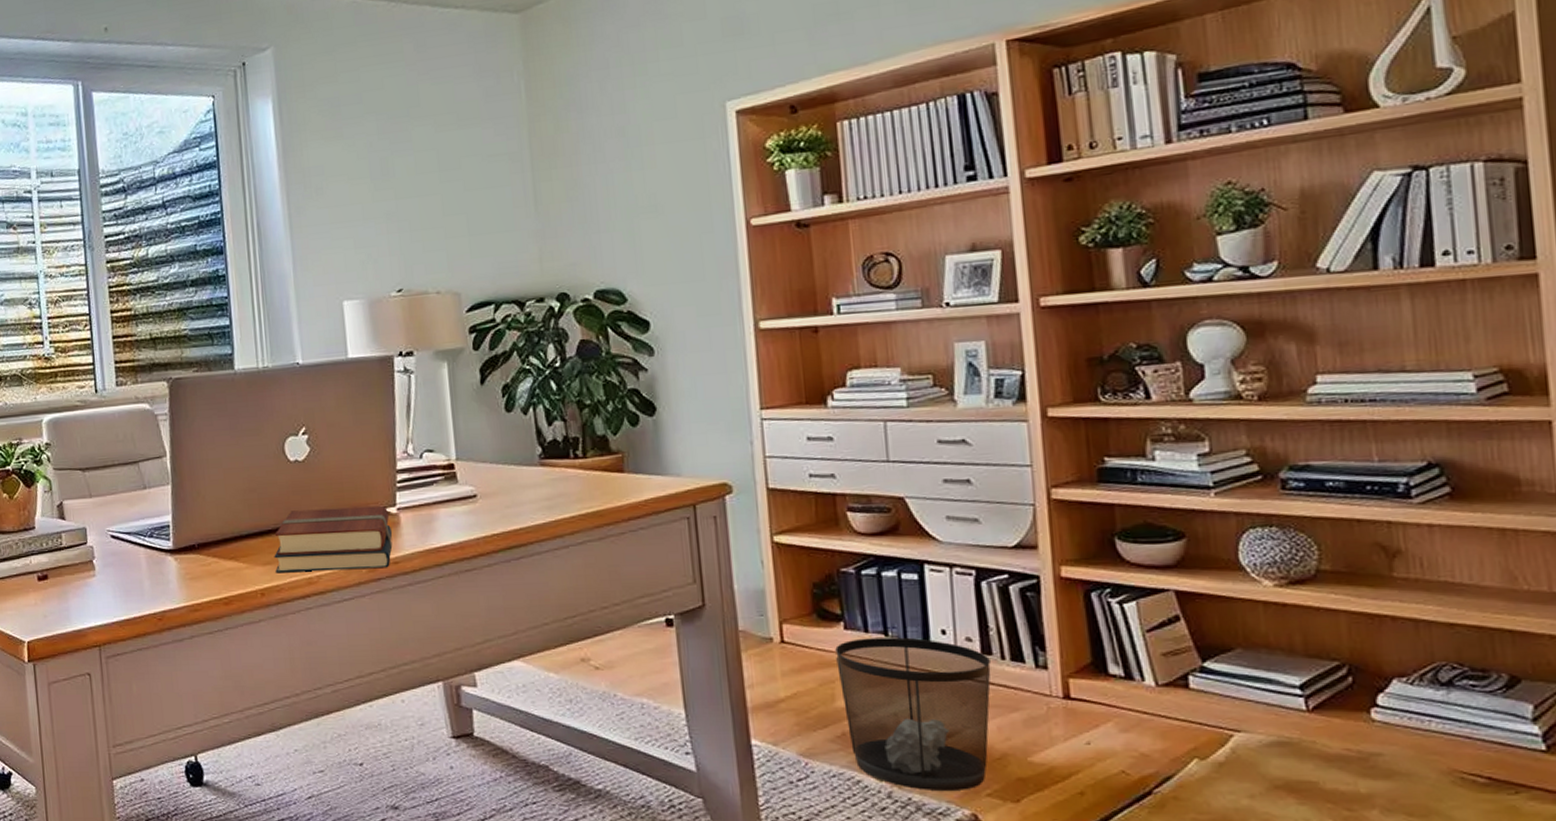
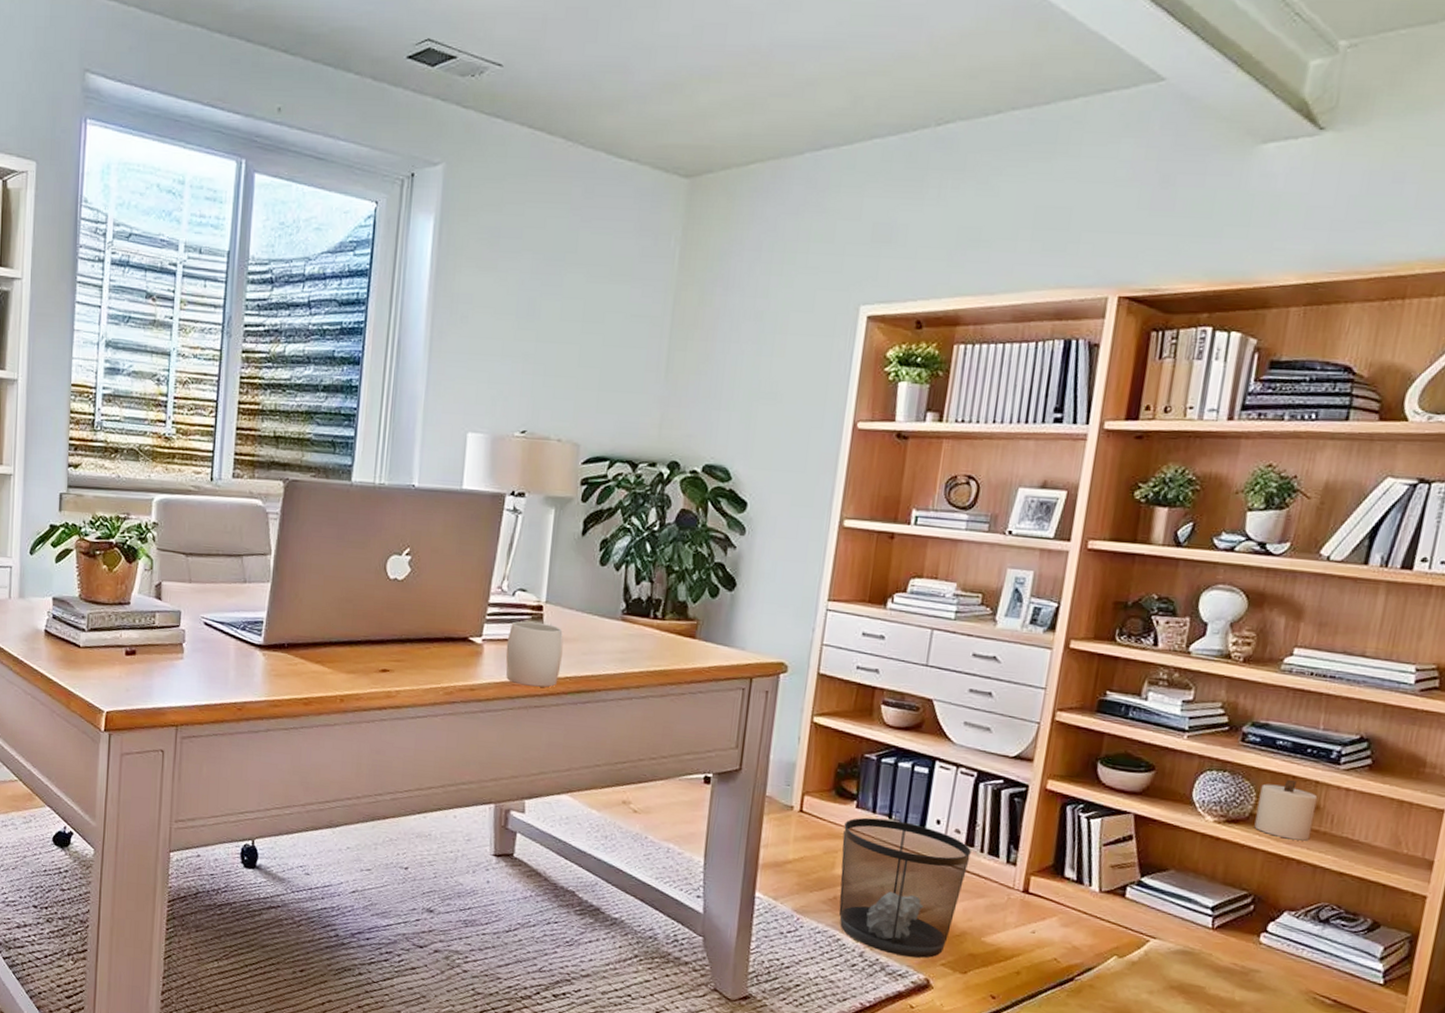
books: present [274,506,393,573] -> none [357,626,474,693]
mug: none [423,481,486,551] -> present [505,621,564,688]
candle: none [1321,525,1400,593] -> present [1254,780,1318,841]

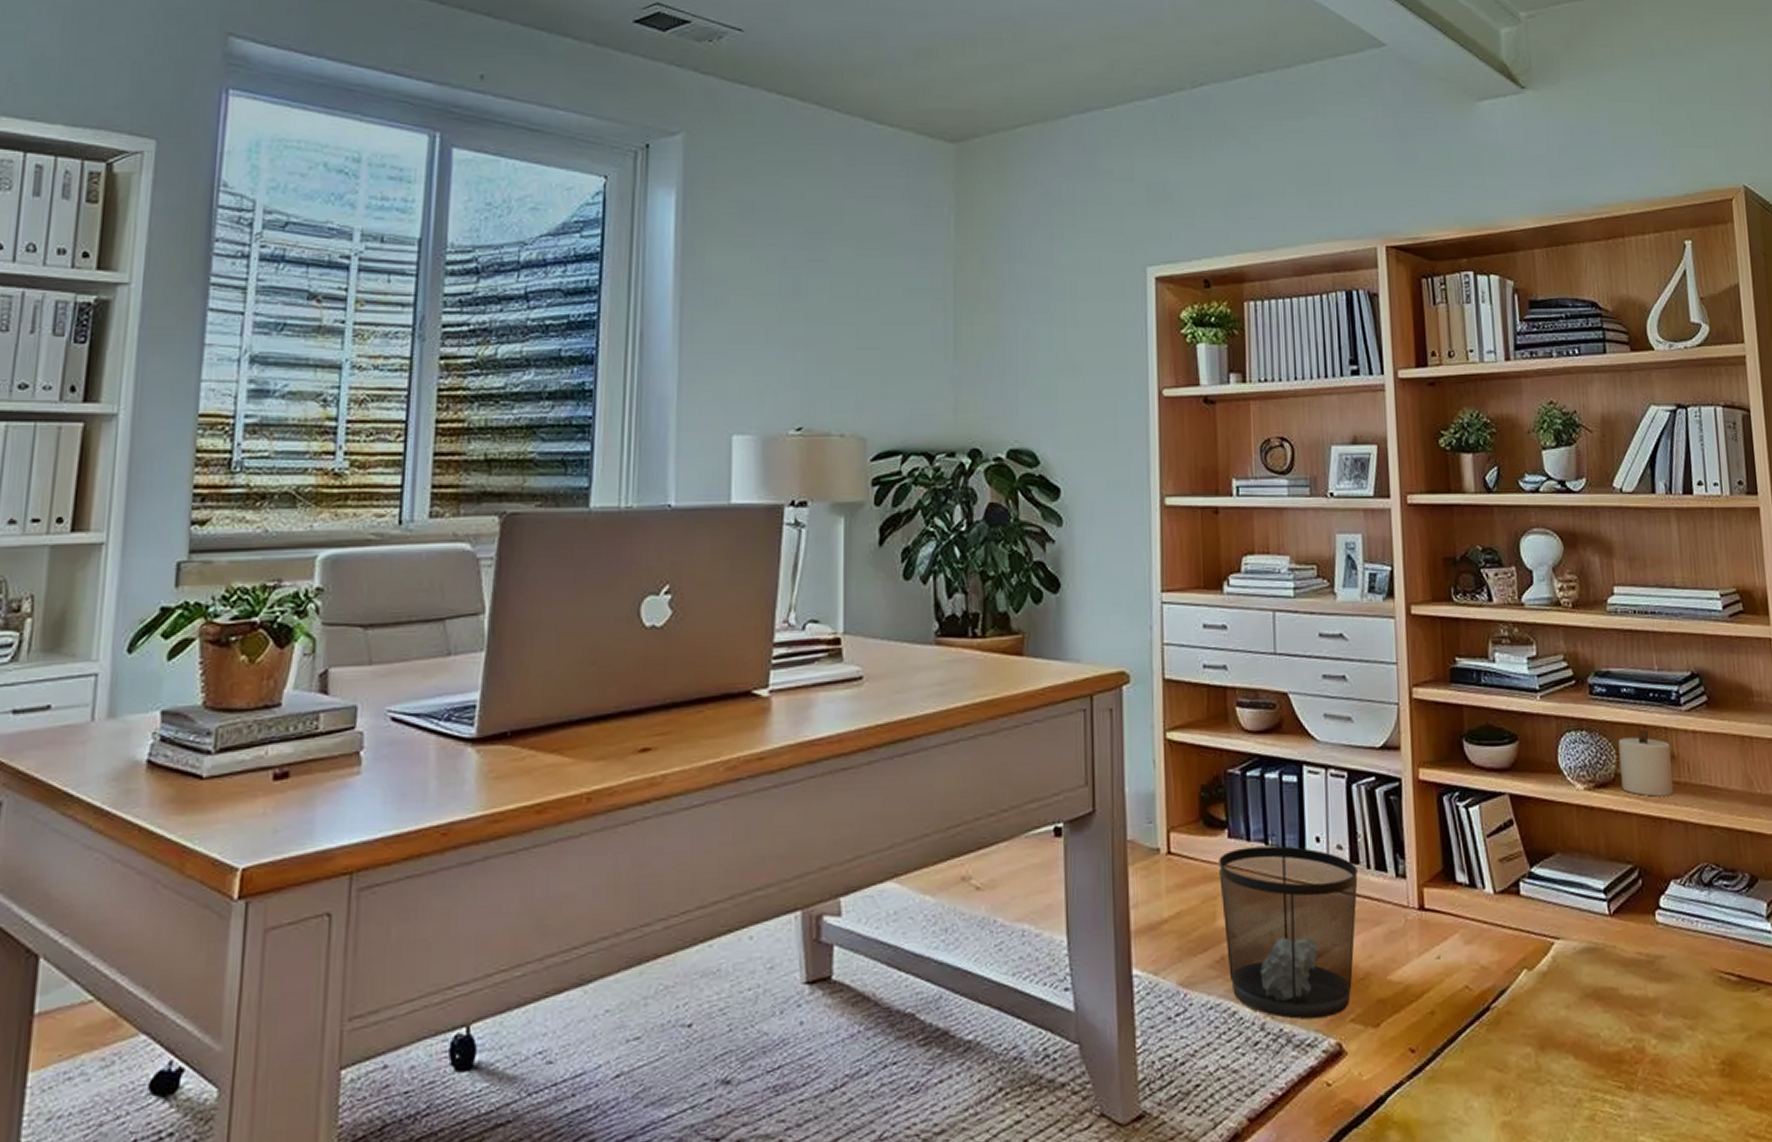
mug: present [505,621,564,688] -> none [800,659,869,745]

